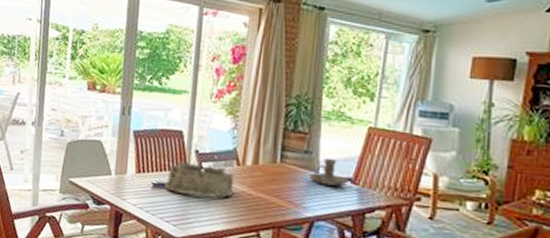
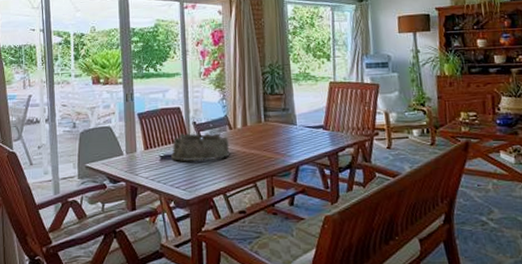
candle holder: present [308,157,349,187] -> none [288,111,321,134]

